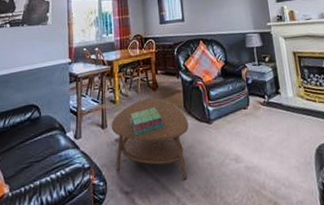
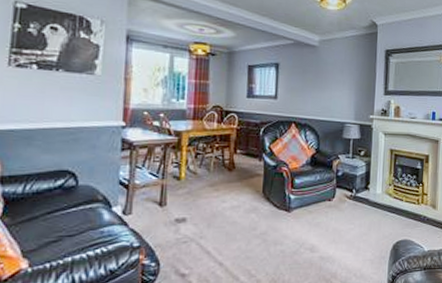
coffee table: present [111,97,189,180] -> none [171,178,265,265]
stack of books: present [130,107,165,136] -> none [195,189,237,218]

